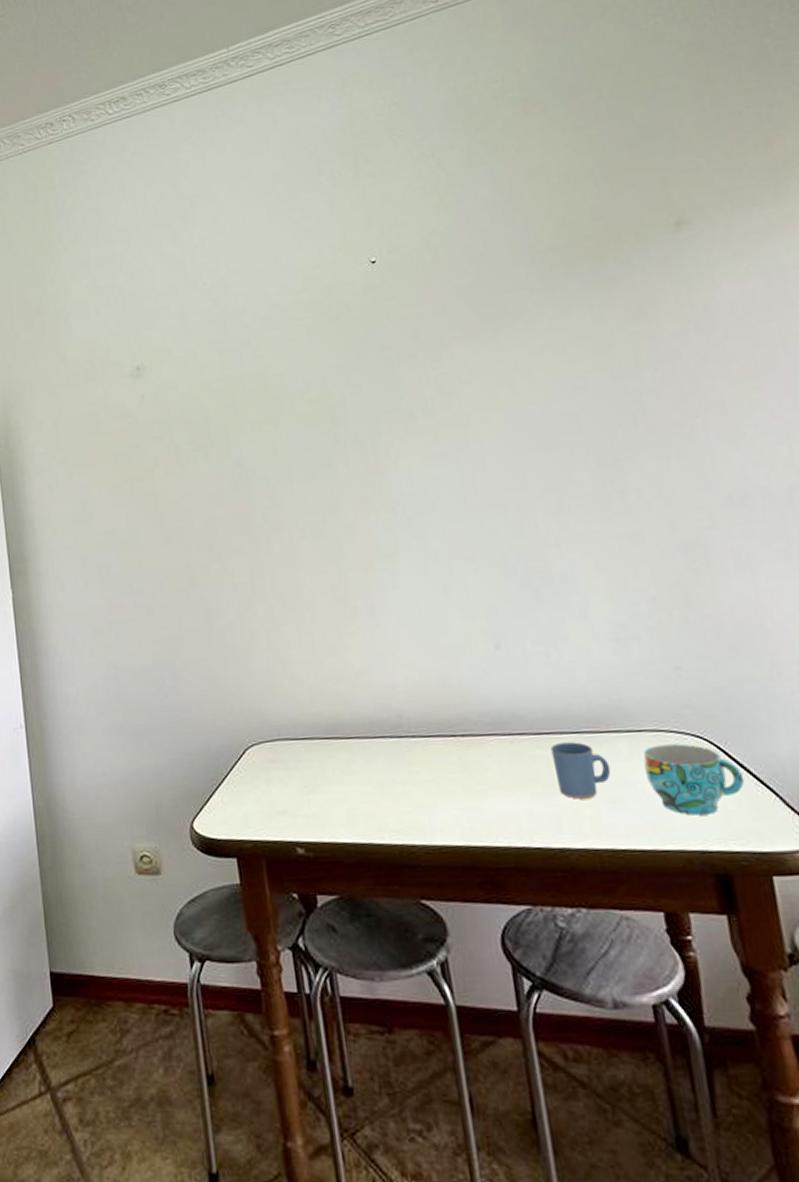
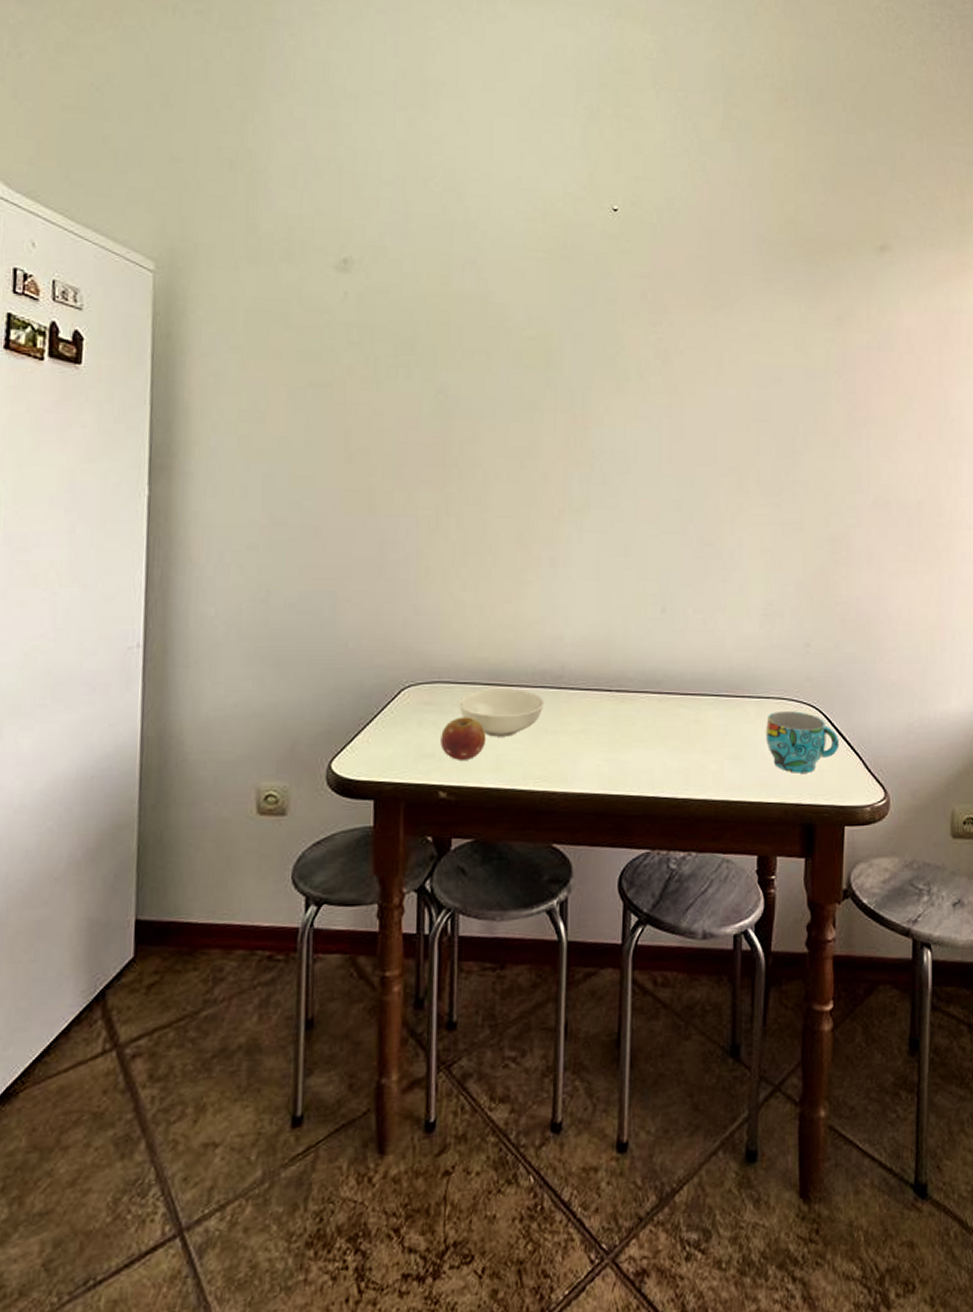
fruit: none [289,772,335,816] -> present [440,717,487,760]
bowl: none [300,741,388,791] -> present [458,688,545,737]
mug: present [550,742,611,799] -> none [692,704,738,755]

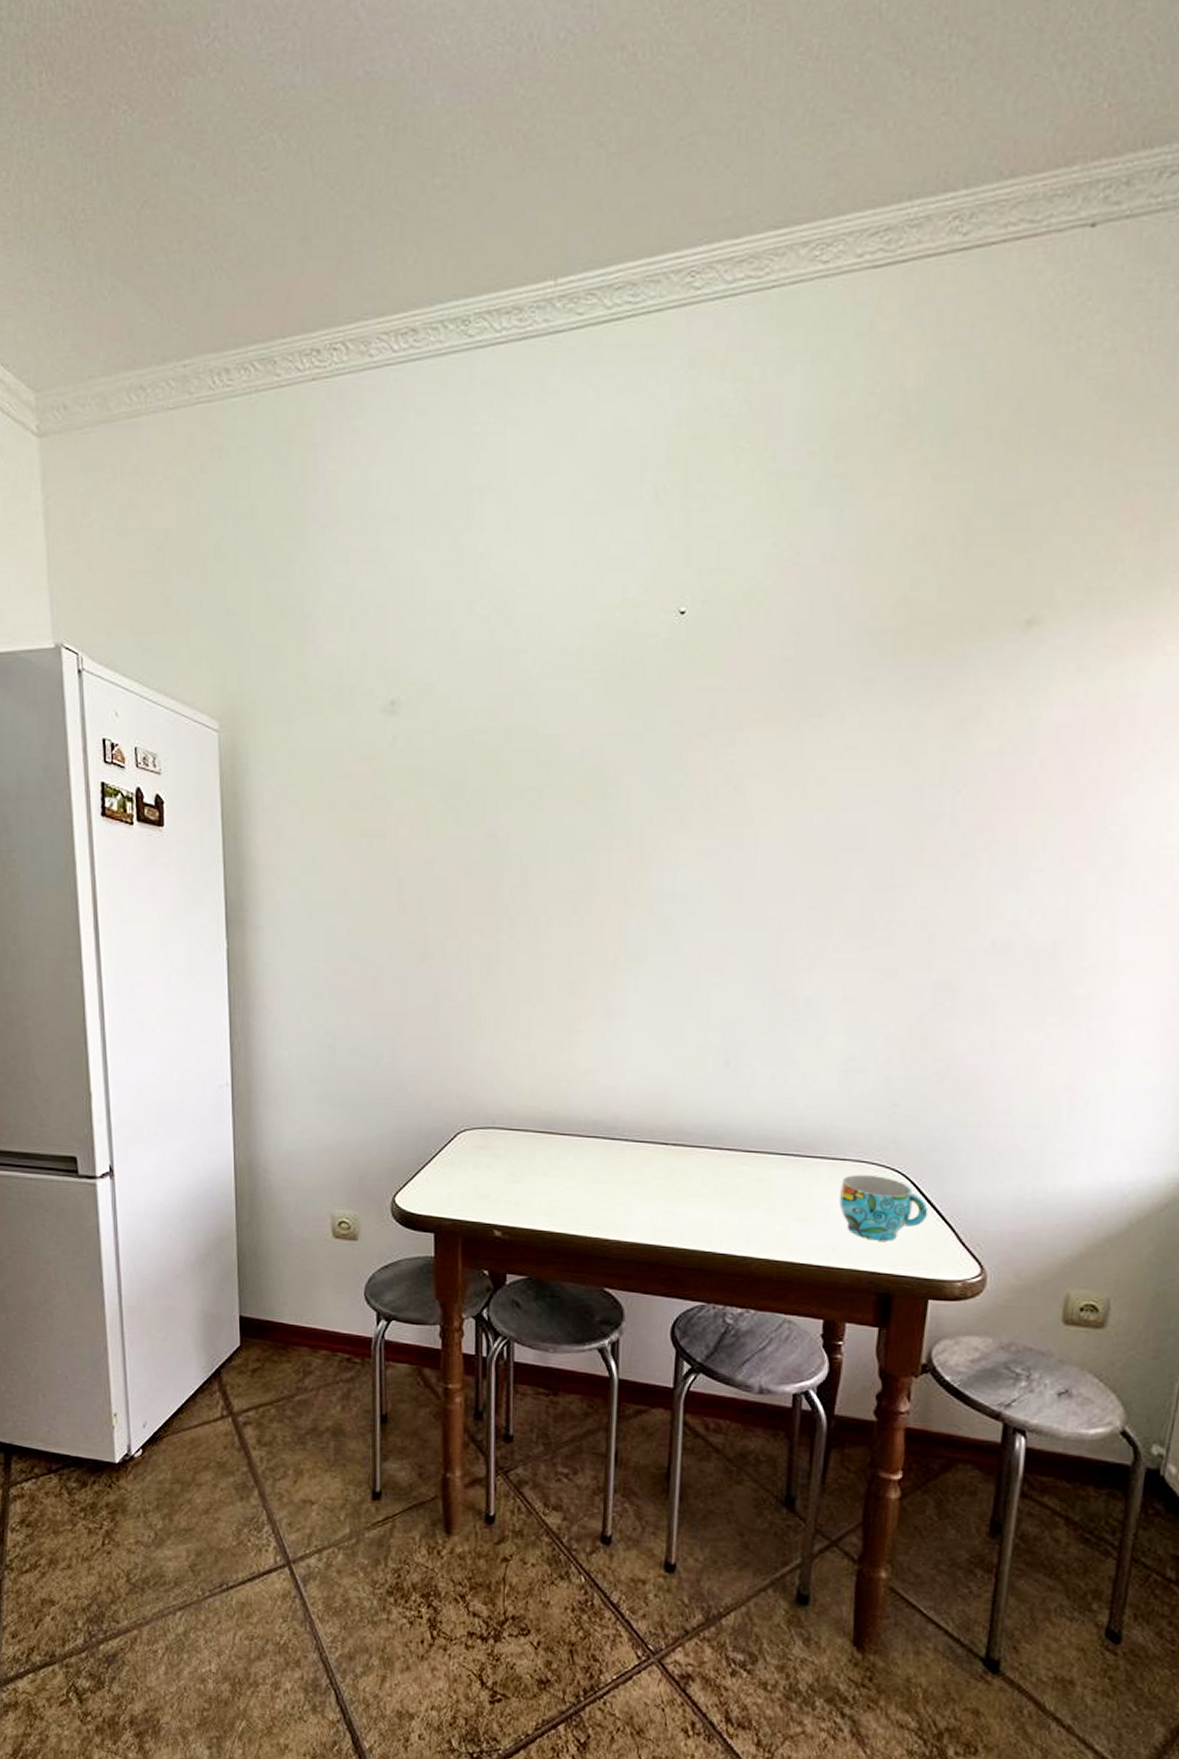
fruit: present [440,717,487,760] -> none [495,1162,539,1203]
bowl: present [458,688,545,737] -> none [511,1136,598,1183]

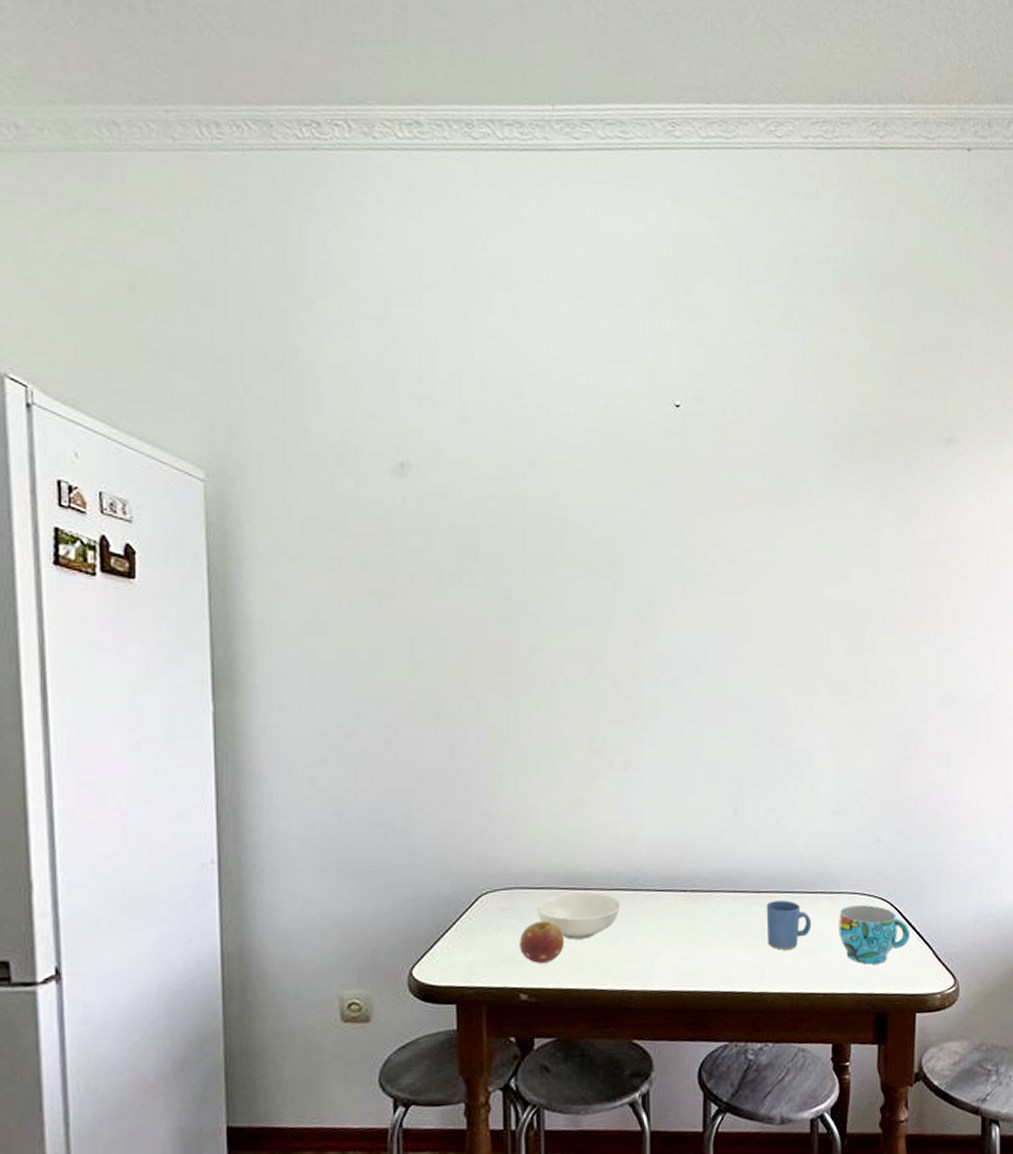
fruit: none [495,1162,539,1203] -> present [520,921,565,963]
bowl: none [511,1136,598,1183] -> present [535,892,621,940]
mug: none [755,1162,808,1215] -> present [766,900,812,950]

